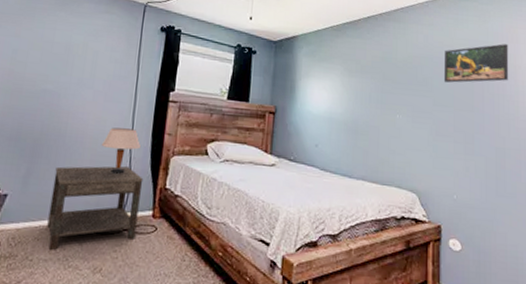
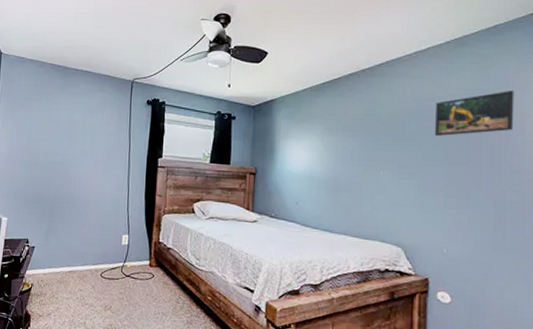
side table: present [47,166,144,251] -> none [66,223,140,292]
table lamp: present [101,127,142,174] -> none [103,191,137,230]

